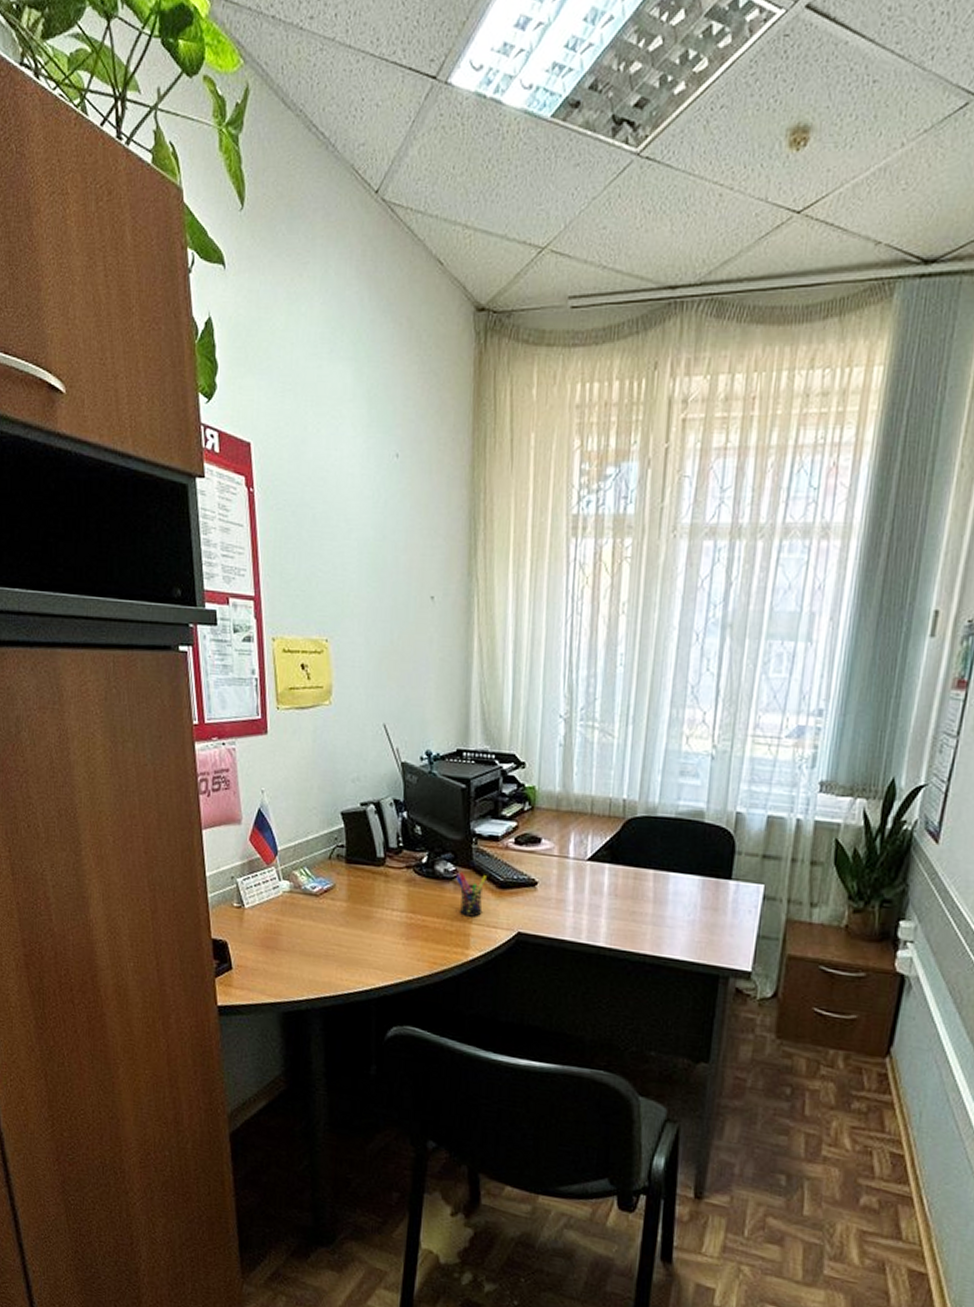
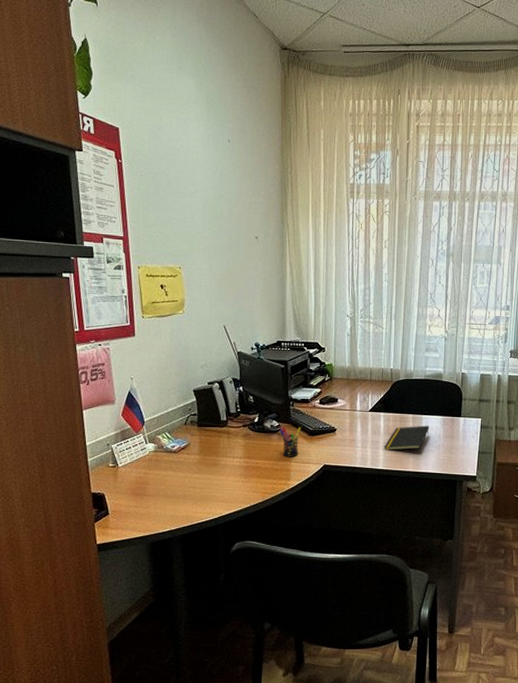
notepad: none [607,887,680,922] -> present [384,425,430,451]

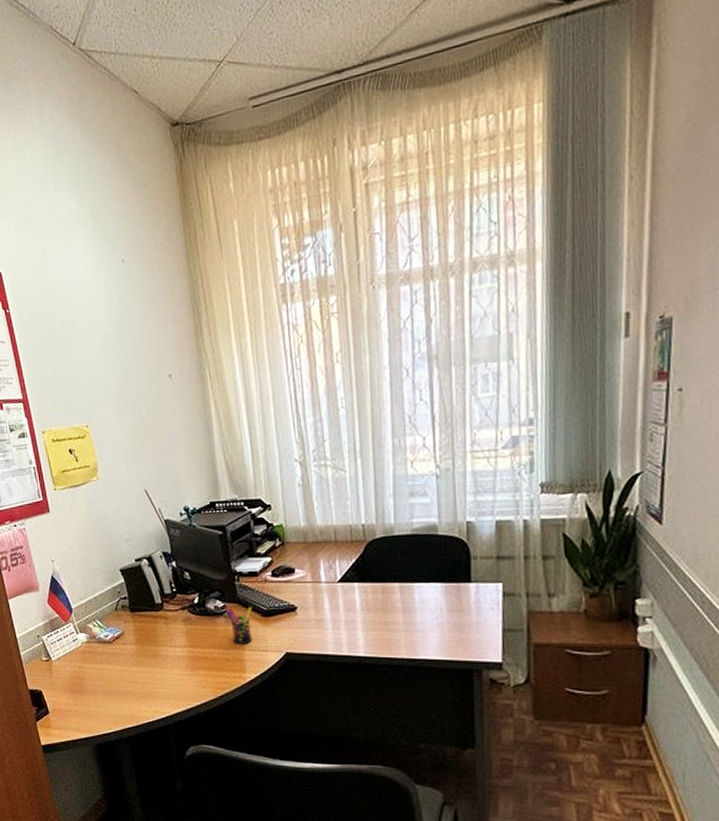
notepad: present [384,425,430,451] -> none [363,596,426,632]

